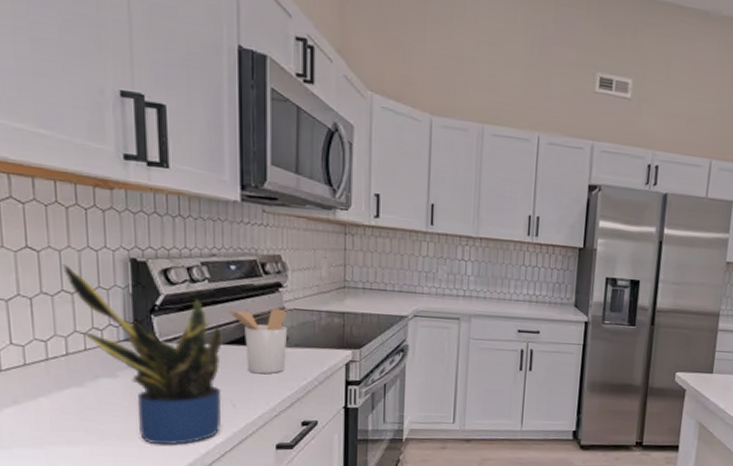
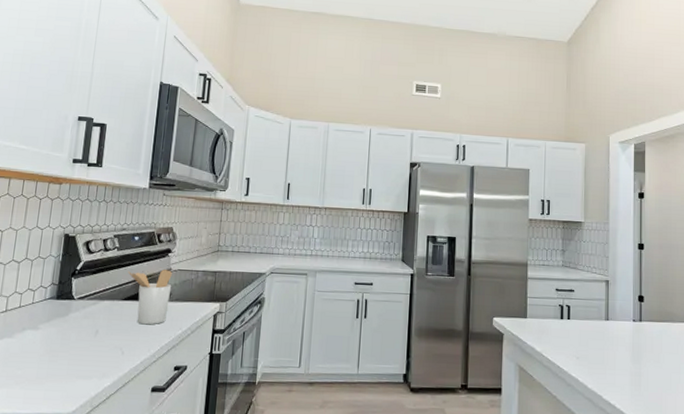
potted plant: present [61,264,222,445] -> none [16,240,122,388]

